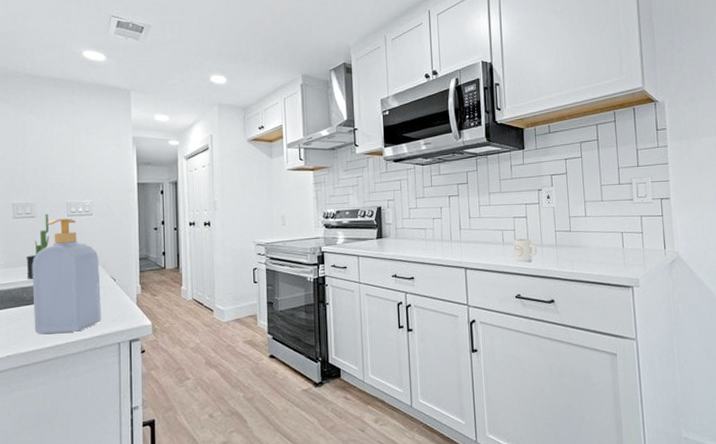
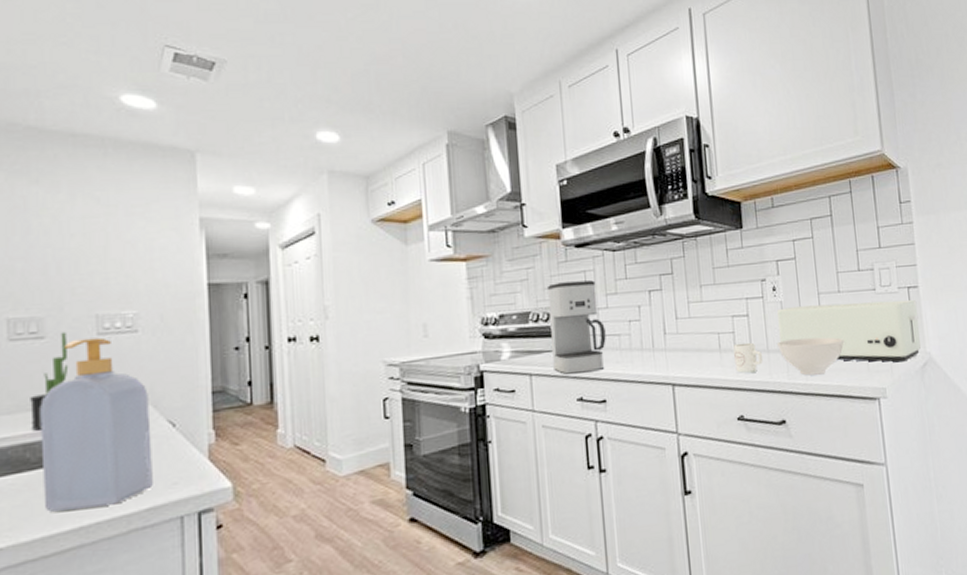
coffee maker: none [372,187,415,258] -> present [548,280,606,376]
bowl: none [549,236,605,266] -> present [776,337,845,376]
toaster: none [550,208,670,259] -> present [777,299,921,363]

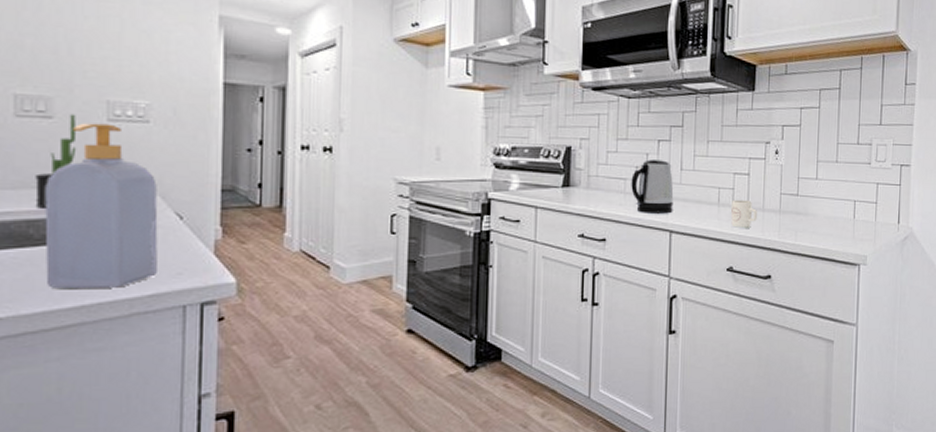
coffee maker: present [548,280,606,376] -> none [559,122,613,212]
kettle: none [625,311,673,369] -> present [631,159,674,215]
bowl: present [776,337,845,376] -> none [772,202,835,237]
toaster: present [777,299,921,363] -> none [776,171,907,234]

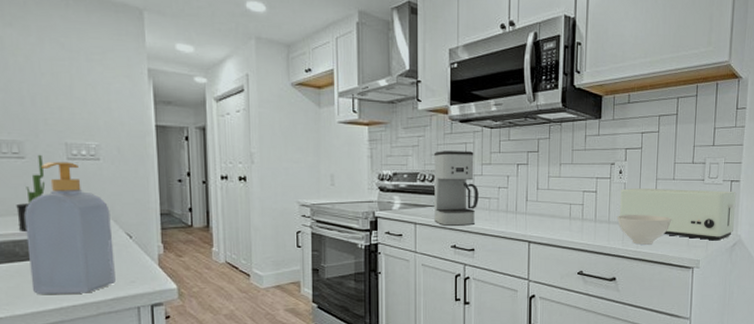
coffee maker: none [559,122,613,212] -> present [434,151,479,227]
kettle: present [631,159,674,215] -> none [495,181,531,228]
mug: present [730,199,758,228] -> none [580,214,604,238]
bowl: none [772,202,835,237] -> present [616,215,672,245]
toaster: none [776,171,907,234] -> present [620,188,737,241]

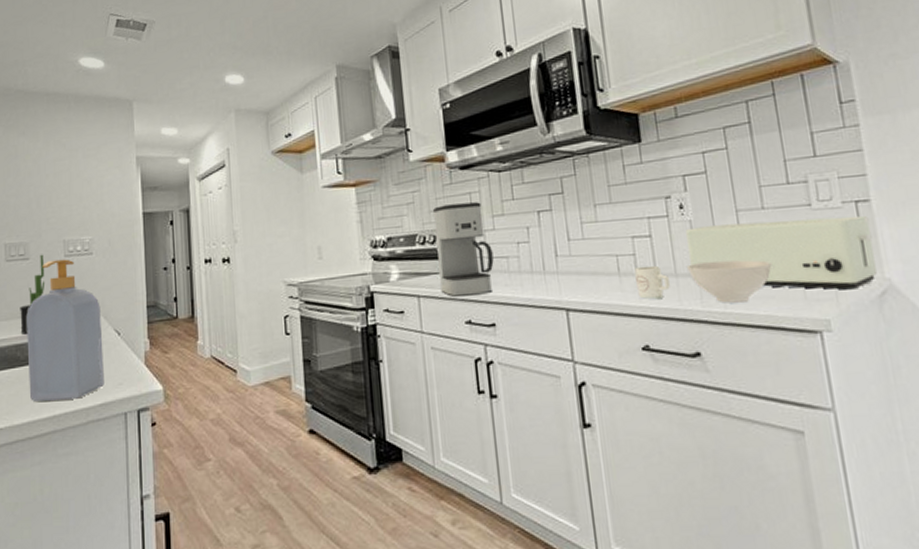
mug: none [580,214,604,238] -> present [634,265,671,299]

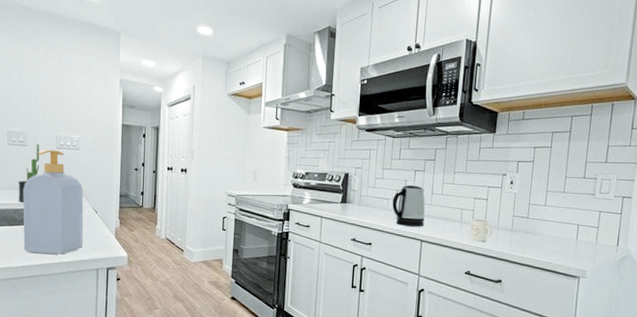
coffee maker: present [433,202,494,298] -> none [338,155,379,223]
kettle: none [514,232,567,293] -> present [392,185,426,228]
toaster: present [686,215,877,290] -> none [509,198,628,254]
bowl: present [686,260,772,304] -> none [505,222,560,252]

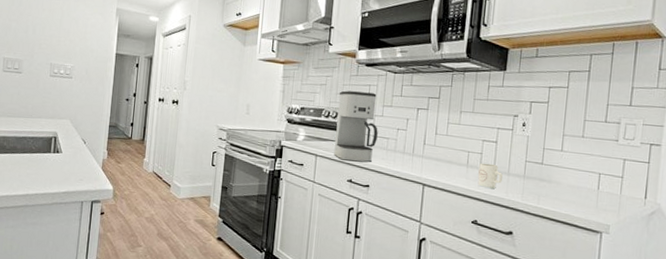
decorative plant: present [18,143,40,202] -> none [8,71,34,130]
soap bottle: present [23,149,84,255] -> none [10,77,73,185]
coffee maker: none [338,155,379,223] -> present [334,90,378,163]
kettle: present [392,185,426,228] -> none [392,124,429,170]

